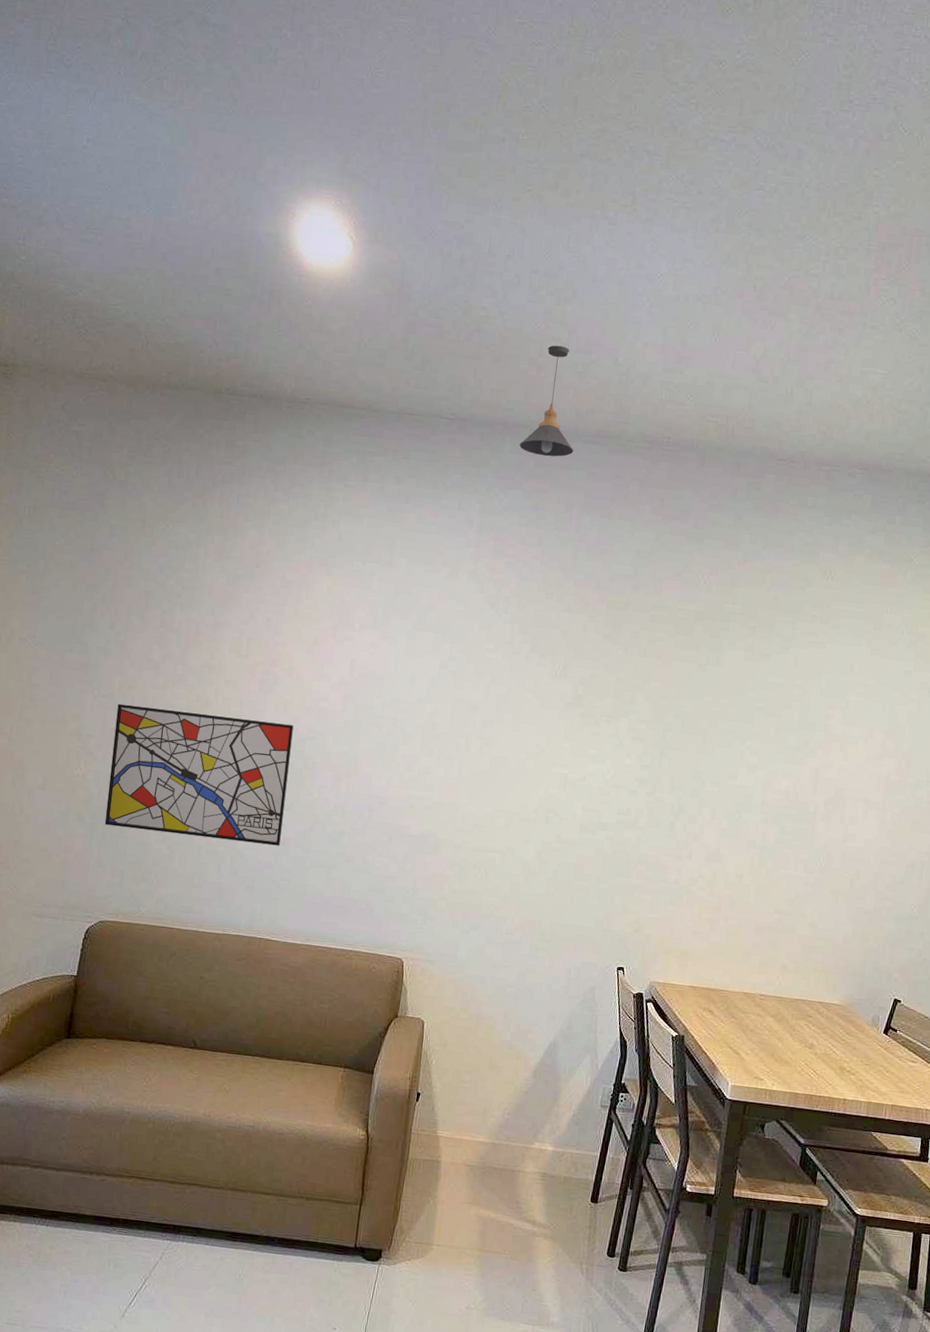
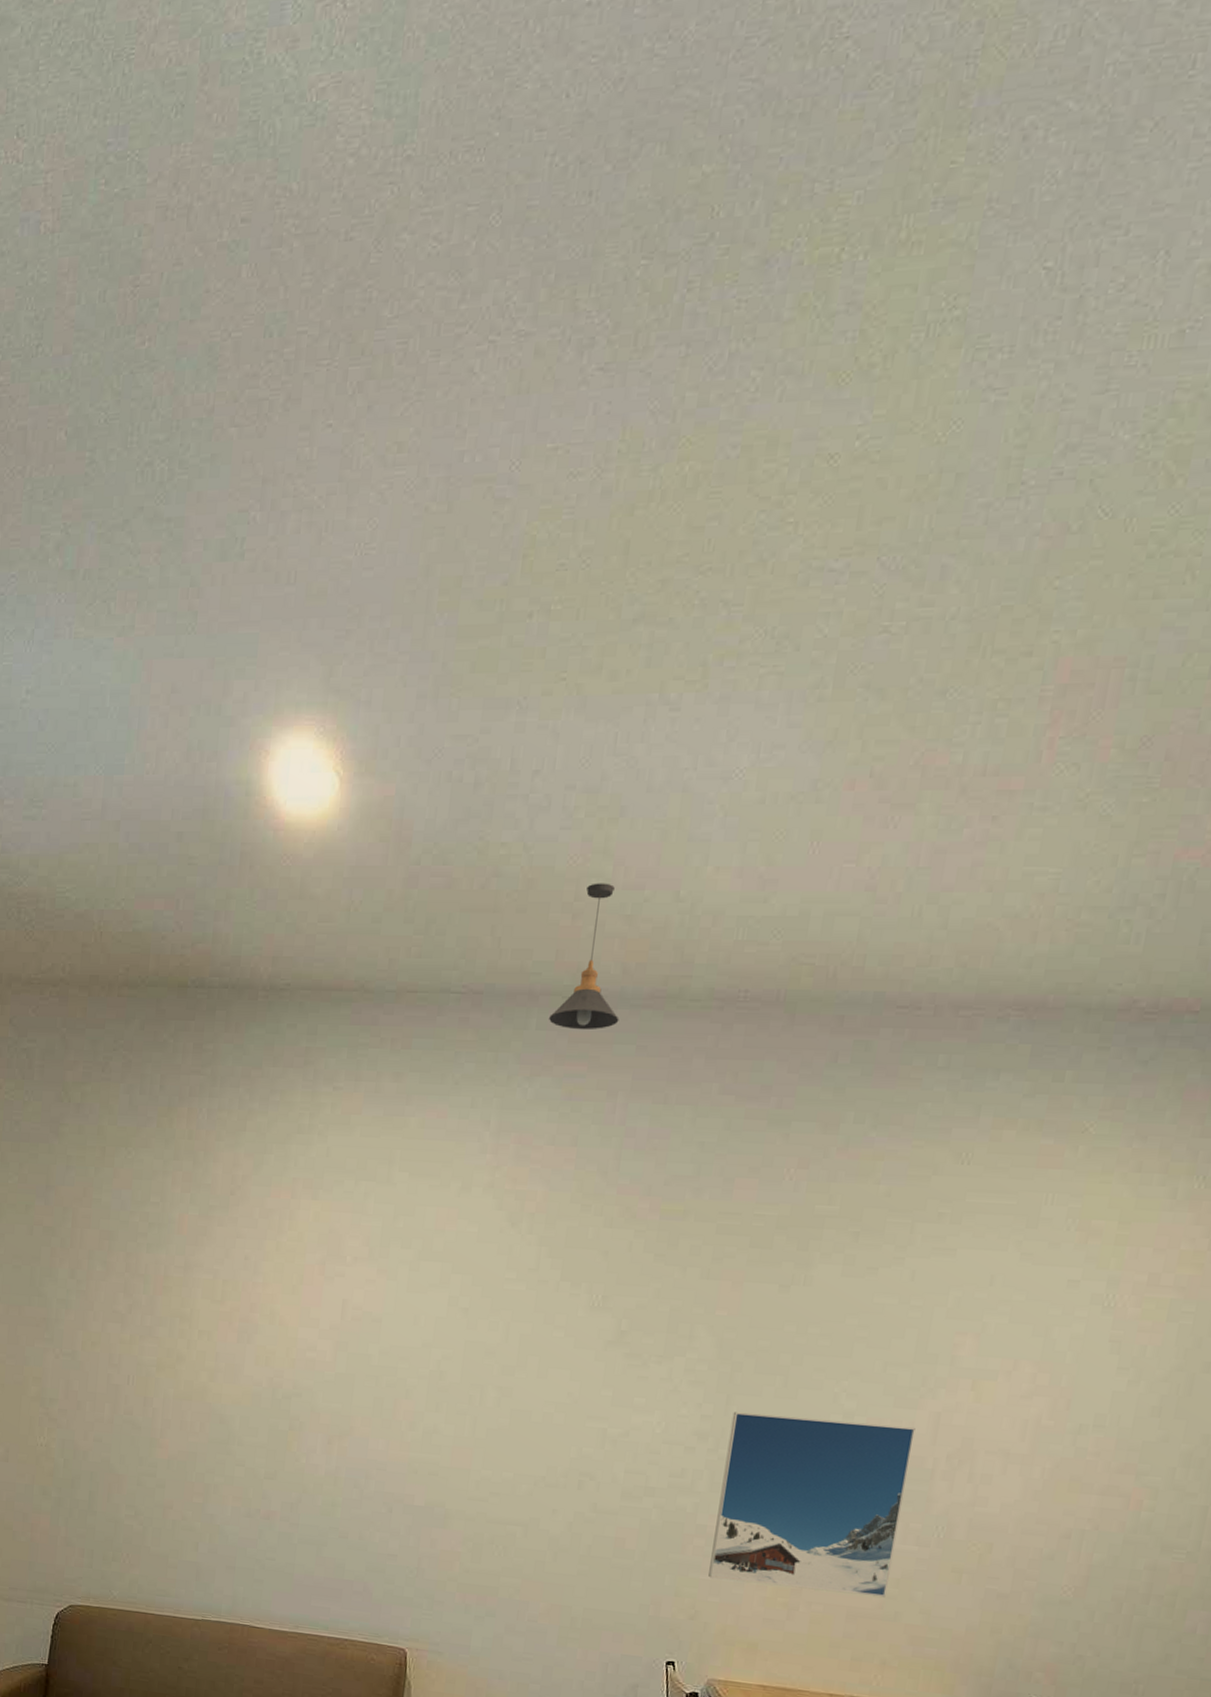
wall art: present [104,703,294,846] -> none [71,1362,277,1521]
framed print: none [649,763,801,914] -> present [708,1412,916,1598]

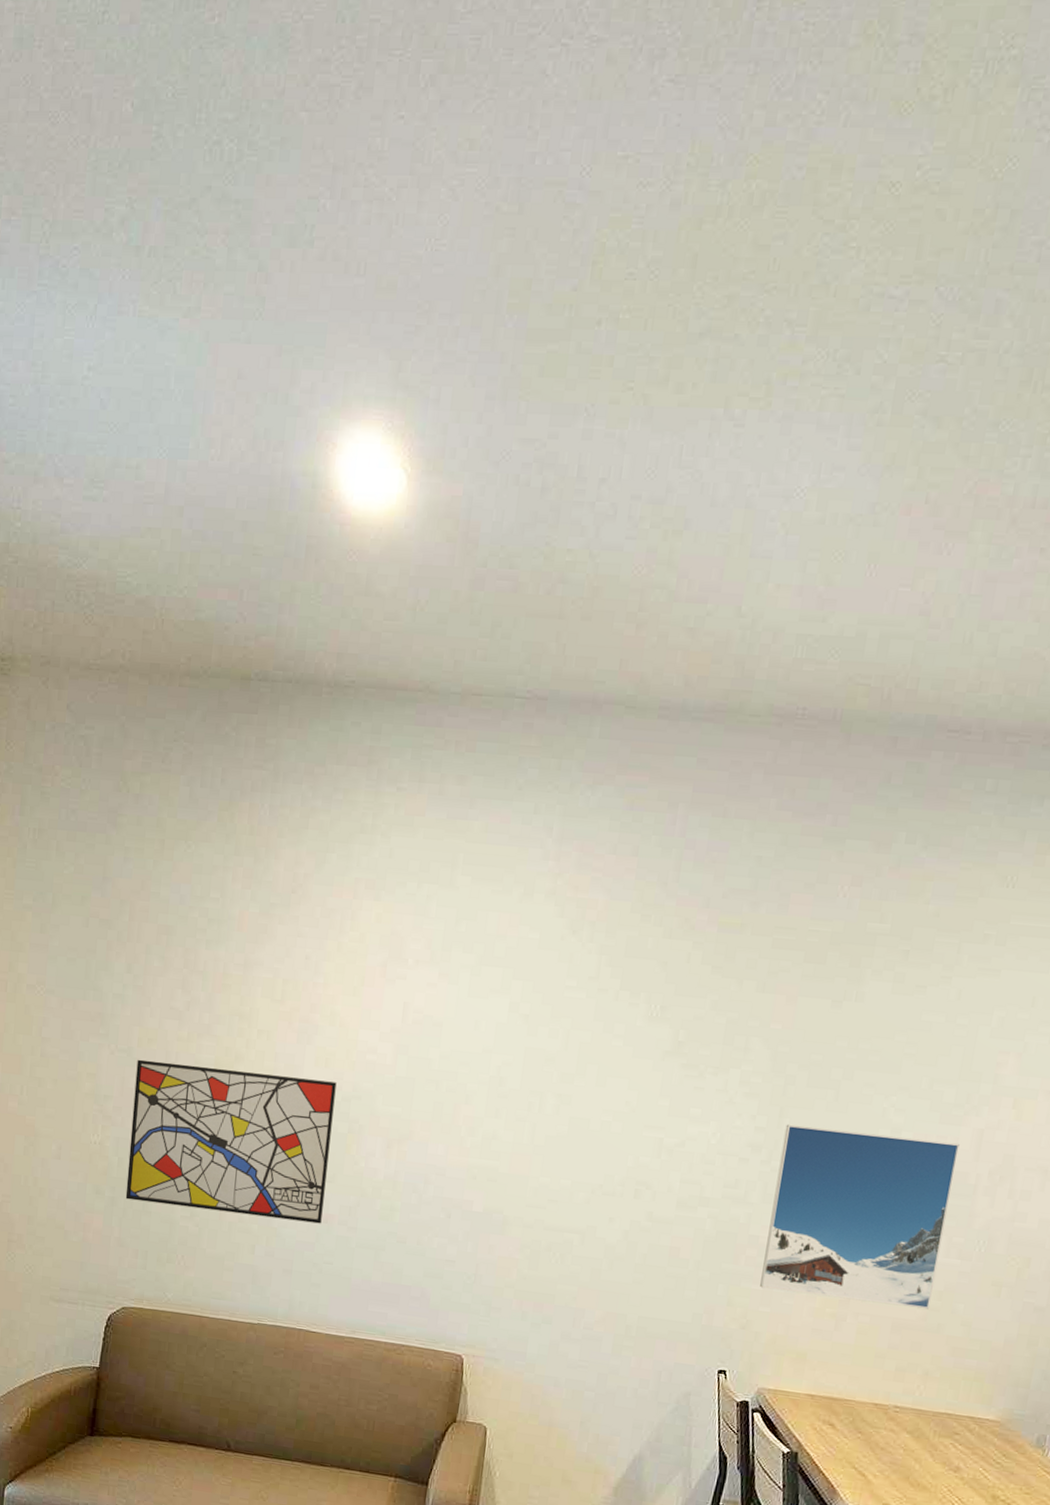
wall art: none [71,1362,277,1521] -> present [125,1059,337,1224]
pendant light: present [548,883,619,1030] -> none [611,594,681,741]

